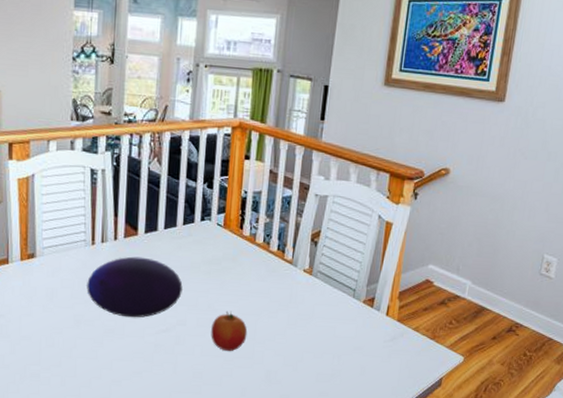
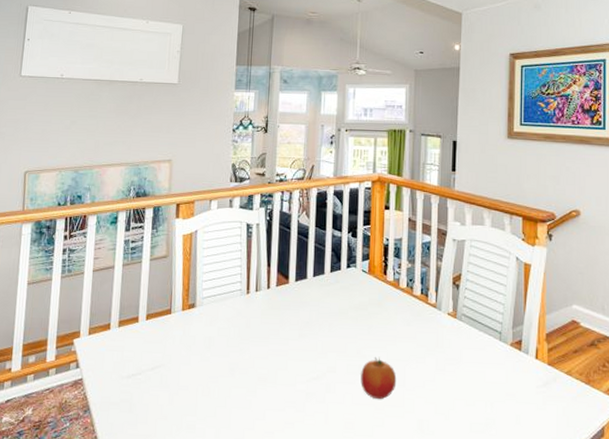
decorative orb: present [87,256,183,318] -> none [241,304,332,366]

